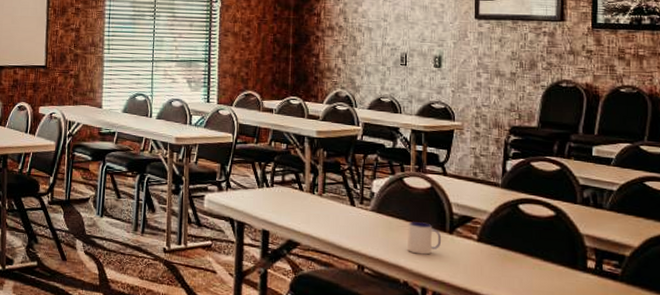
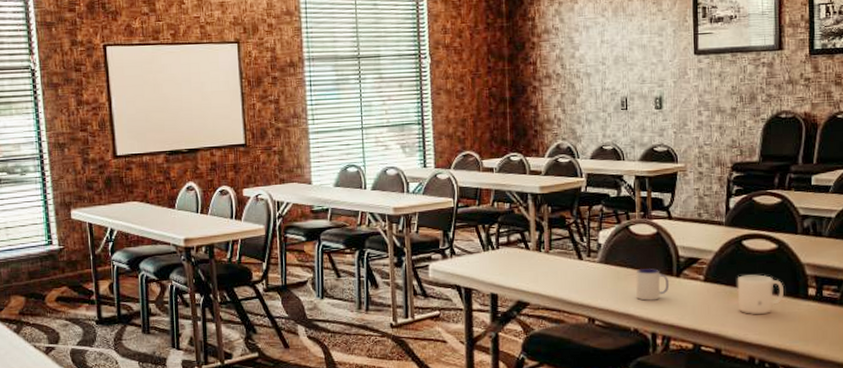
mug: none [512,239,561,282] -> present [737,275,784,315]

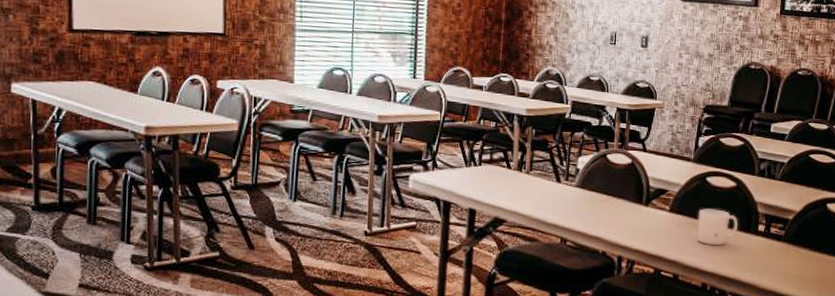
mug: present [636,269,670,301] -> none [607,196,639,226]

